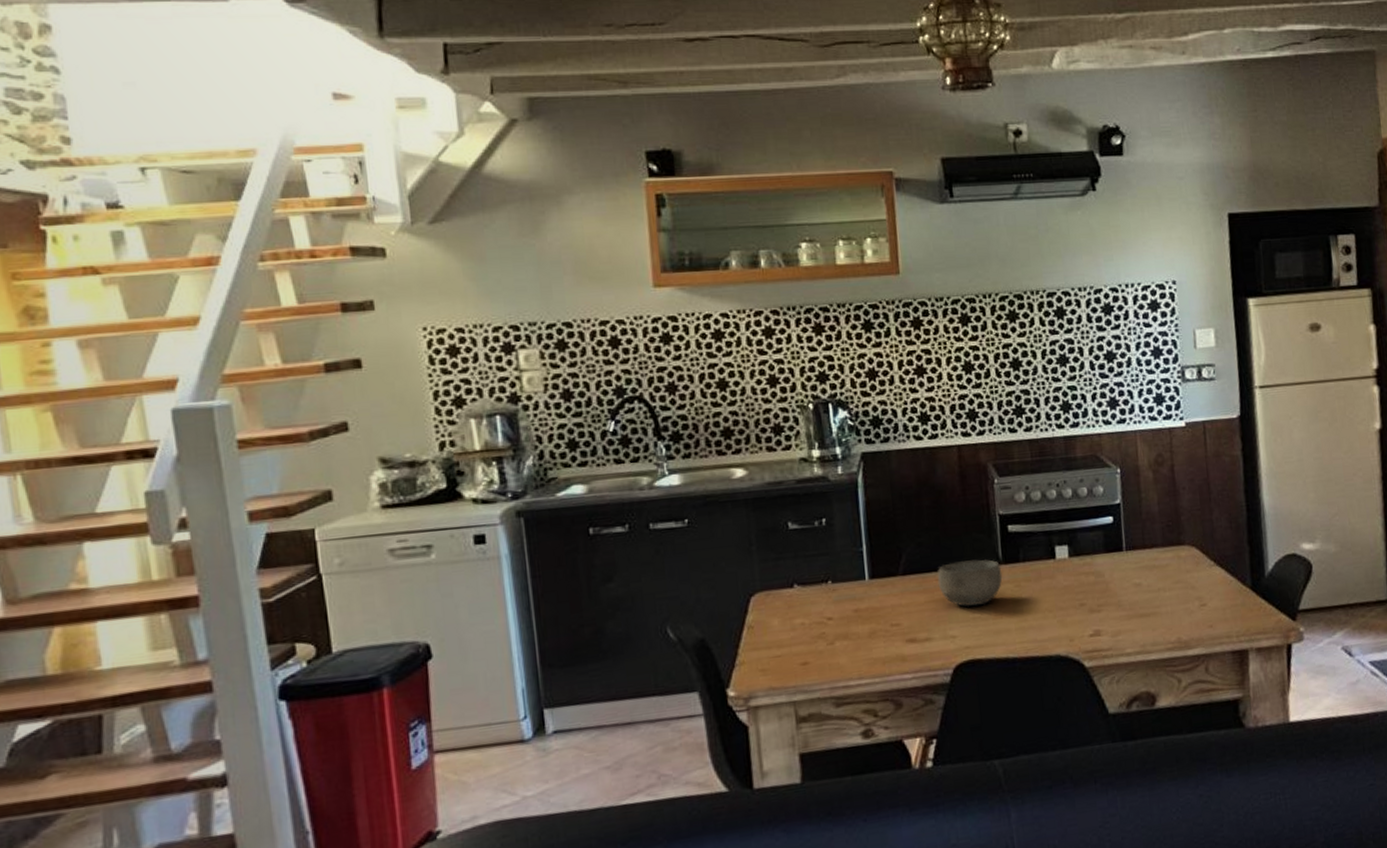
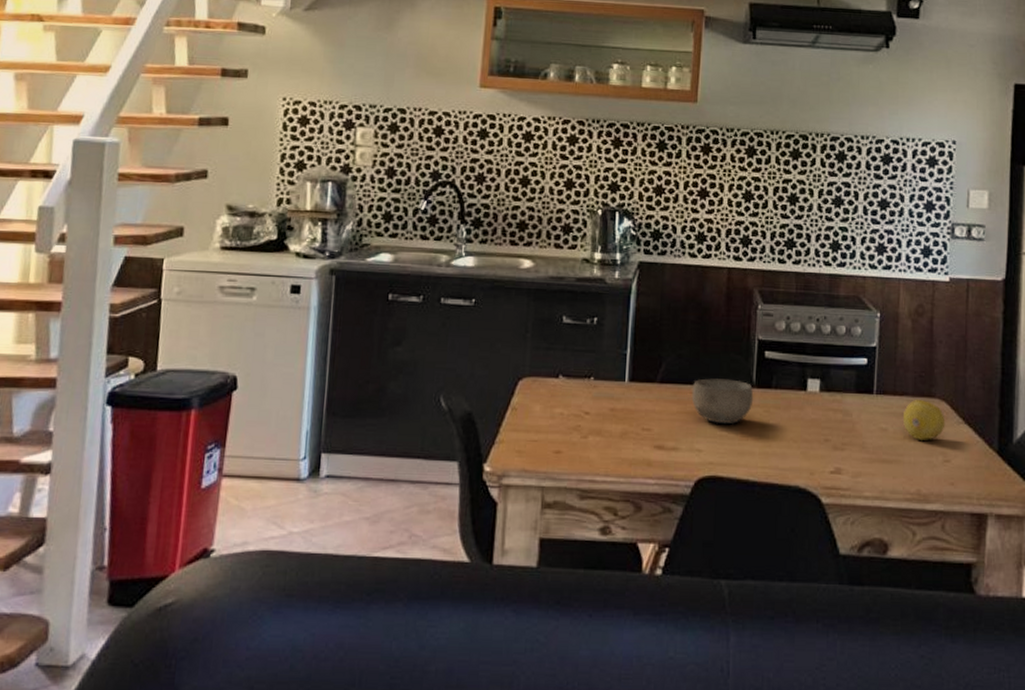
fruit: none [1155,548,1198,590] -> present [902,399,946,441]

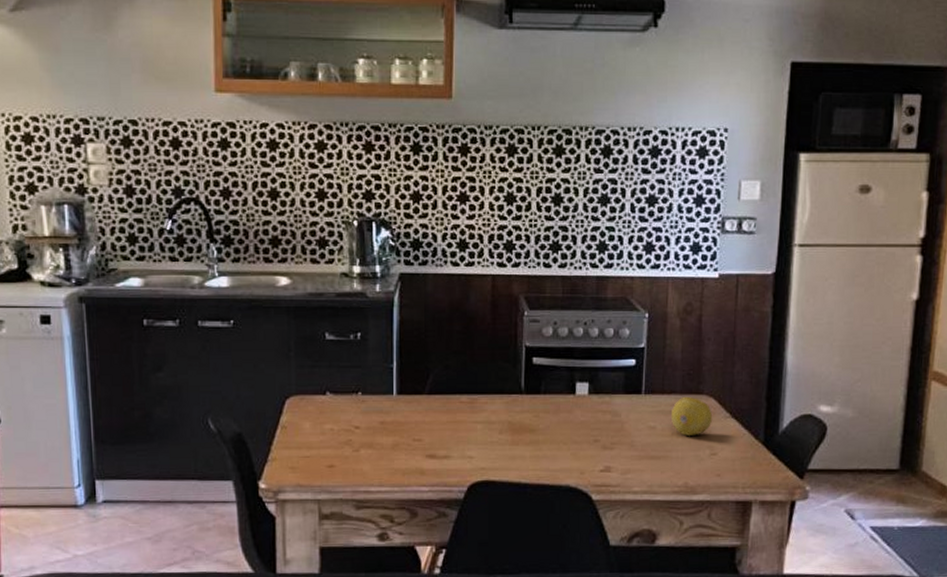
bowl: present [691,378,754,424] -> none [461,387,523,430]

